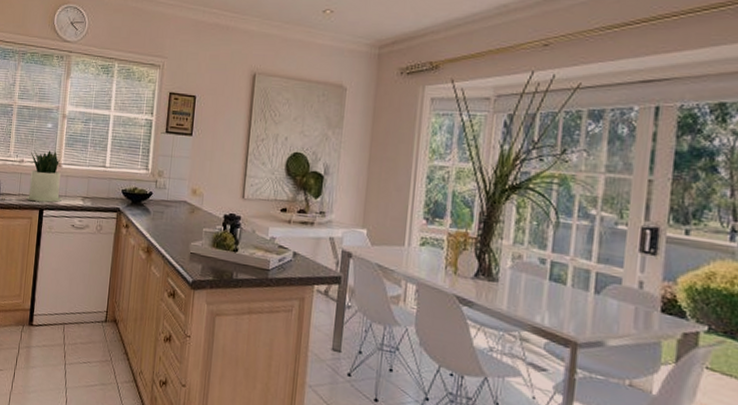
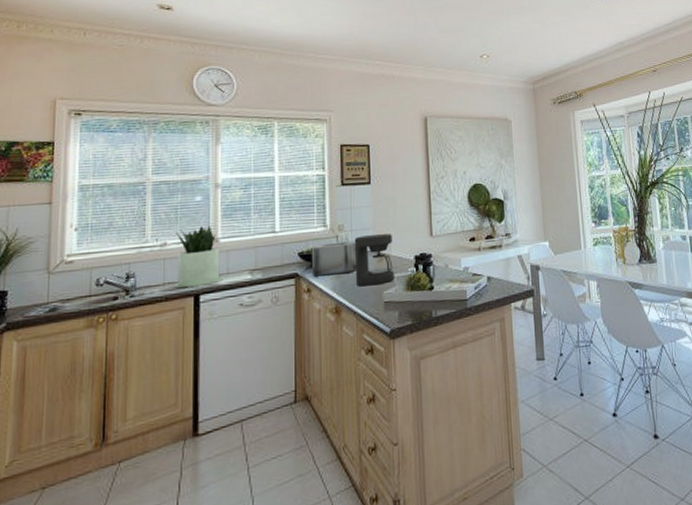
toaster: none [132,185,172,219] -> present [311,241,358,277]
coffee maker: none [168,185,206,236] -> present [354,234,395,287]

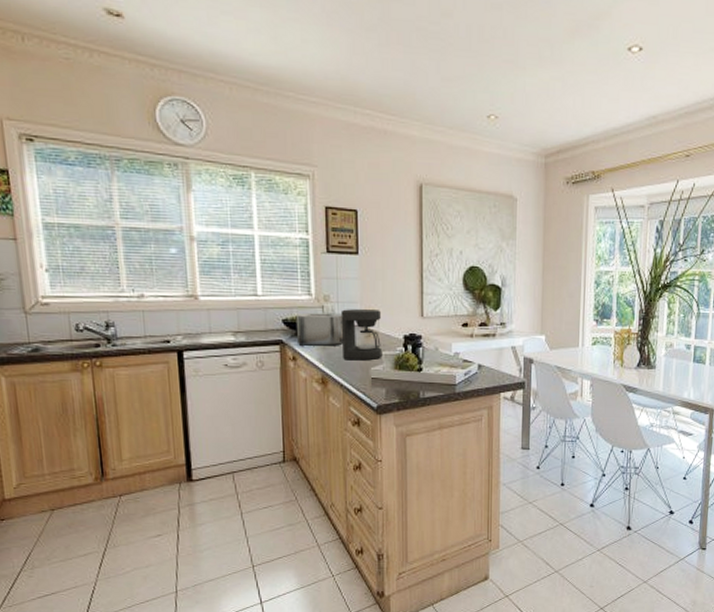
planter: present [172,226,223,289] -> none [151,281,206,343]

